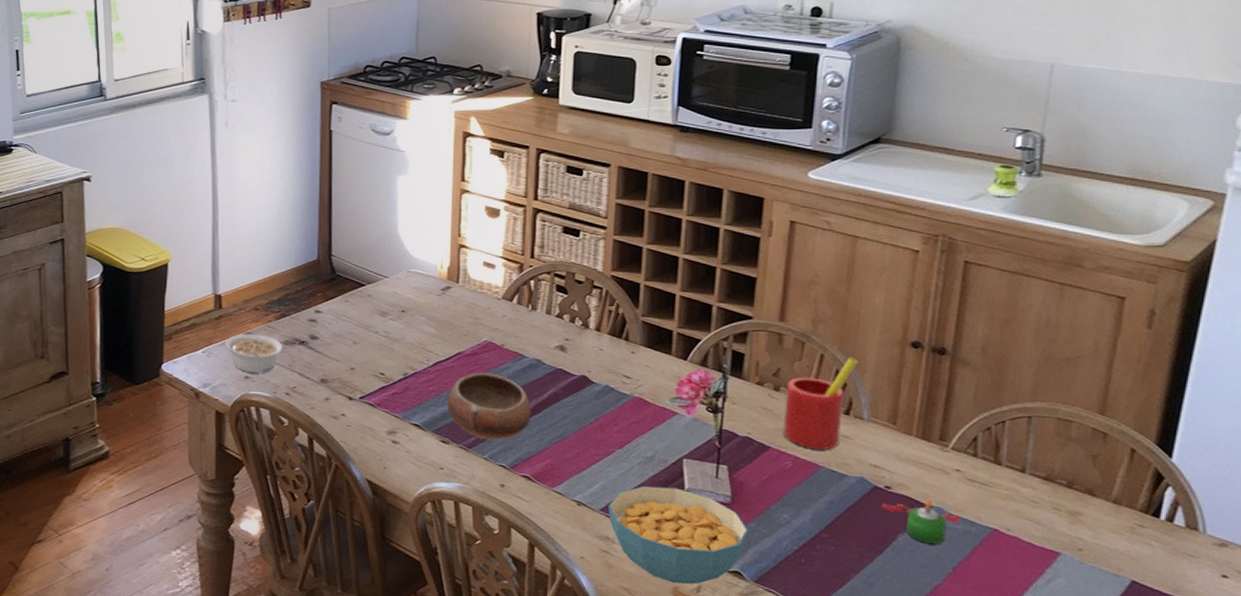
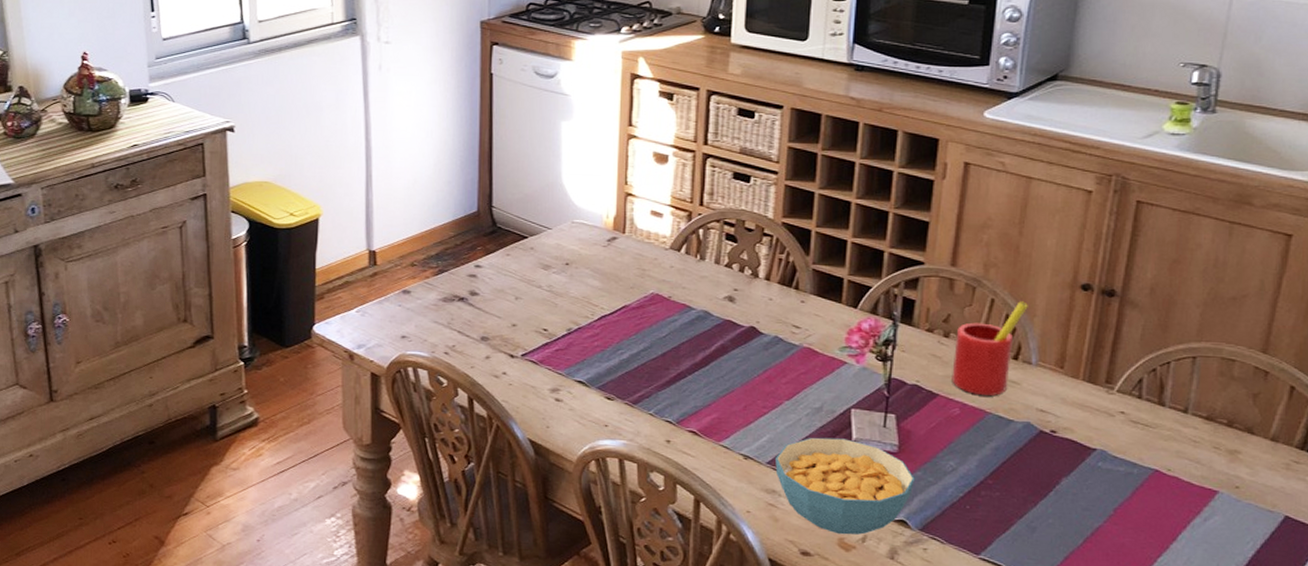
legume: present [224,333,283,373] -> none [380,291,442,332]
bowl: present [447,372,531,440] -> none [612,325,699,395]
candle: present [881,499,961,544] -> none [1046,442,1123,486]

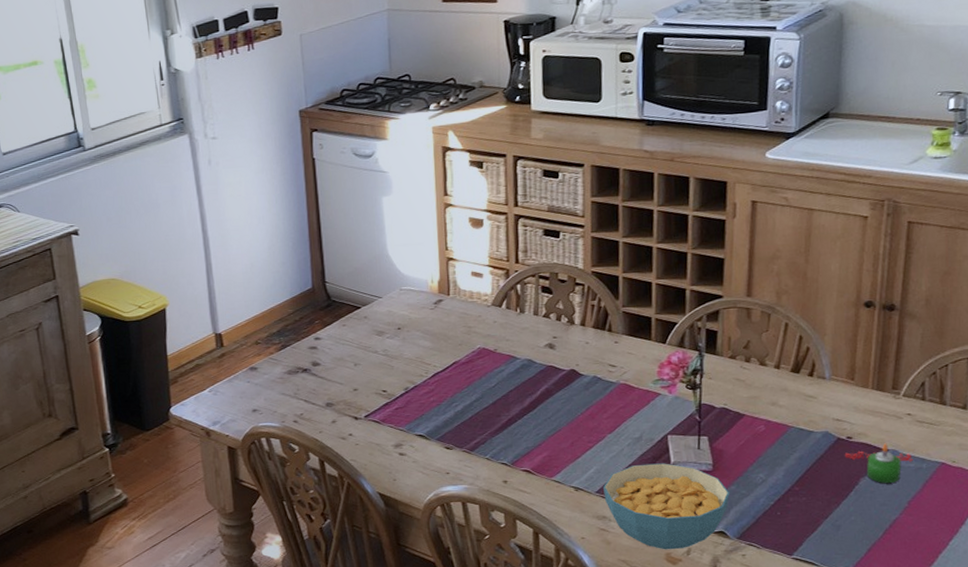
straw: present [952,301,1028,396] -> none [755,323,818,412]
candle: none [1046,442,1123,486] -> present [844,443,913,483]

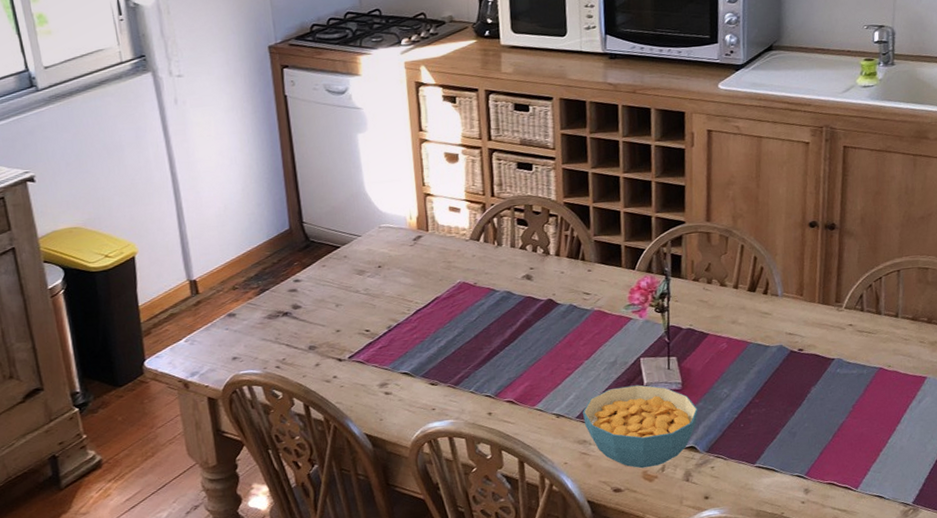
candle: present [844,443,913,483] -> none [797,353,856,390]

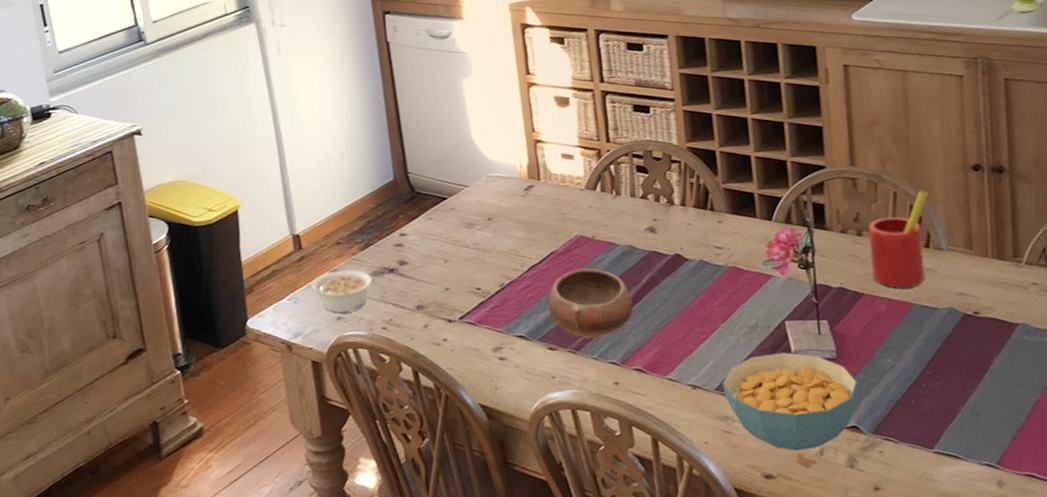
legume: none [207,313,268,353] -> present [310,269,373,313]
bowl: none [431,311,508,375] -> present [548,268,634,339]
straw: none [717,243,770,329] -> present [868,190,928,288]

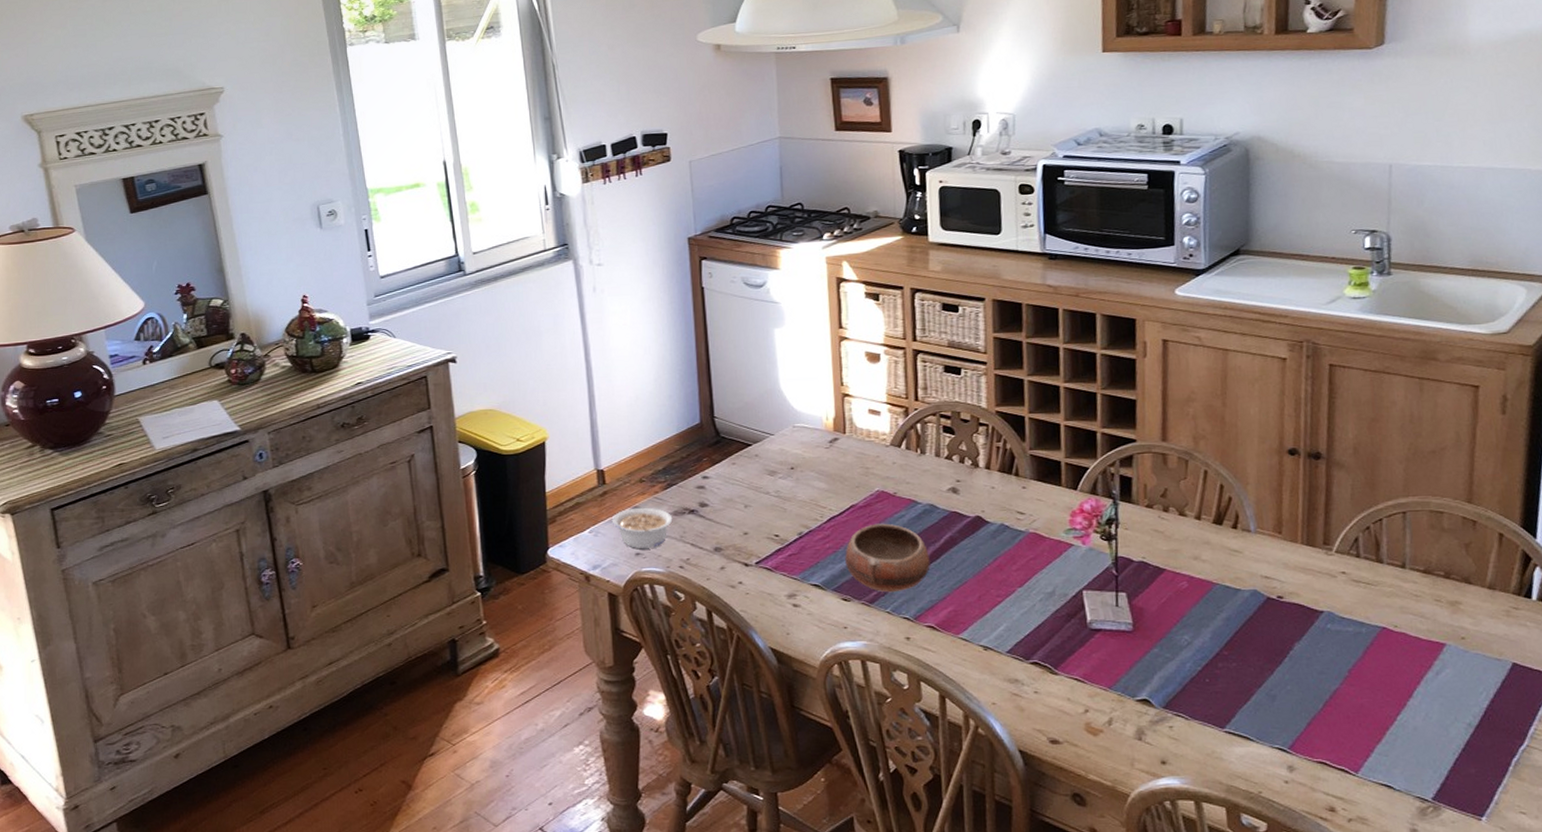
cereal bowl: present [722,352,858,451] -> none [1014,621,1153,719]
straw: present [868,190,928,288] -> none [1175,470,1240,567]

